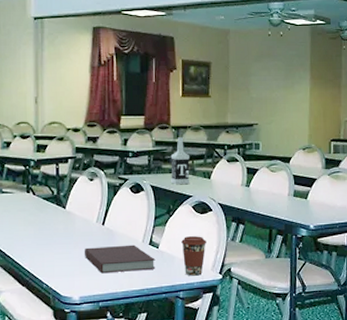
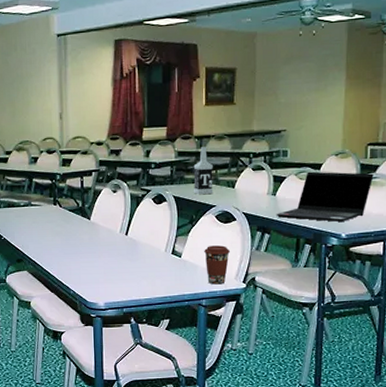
notebook: present [84,244,156,274] -> none [108,254,178,282]
laptop computer: none [250,164,337,214] -> present [276,171,374,223]

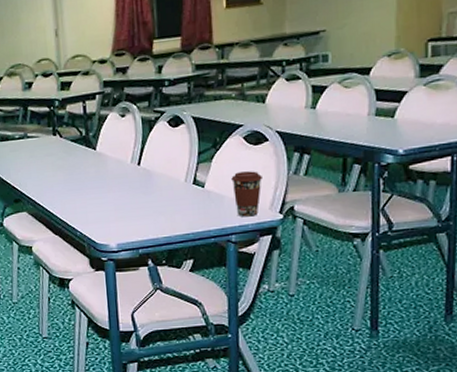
vodka: present [193,147,213,194] -> none [214,57,240,113]
laptop computer: present [276,171,374,223] -> none [317,75,437,136]

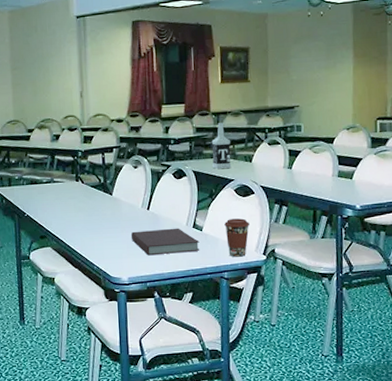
notebook: none [118,185,202,219] -> present [130,228,200,256]
vodka: none [214,57,240,113] -> present [211,123,232,169]

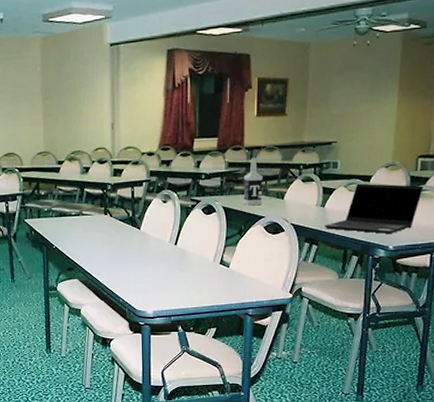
notebook: present [130,228,200,256] -> none [157,264,226,291]
coffee cup: present [224,218,249,257] -> none [252,256,277,295]
laptop computer: none [293,145,384,194] -> present [324,183,424,235]

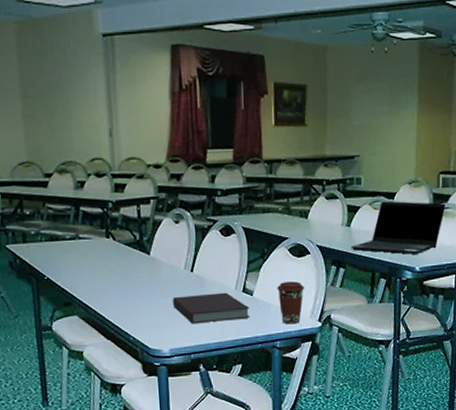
notebook: none [157,264,226,291] -> present [172,292,250,324]
vodka: present [243,158,263,205] -> none [263,172,286,225]
coffee cup: none [252,256,277,295] -> present [277,281,304,325]

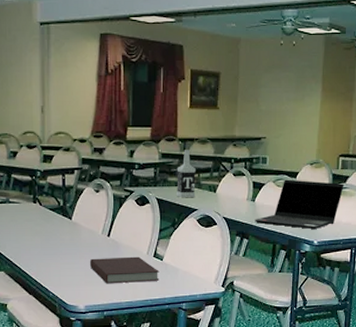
vodka: none [263,172,286,225] -> present [176,150,196,197]
coffee cup: present [277,281,304,325] -> none [185,249,210,288]

